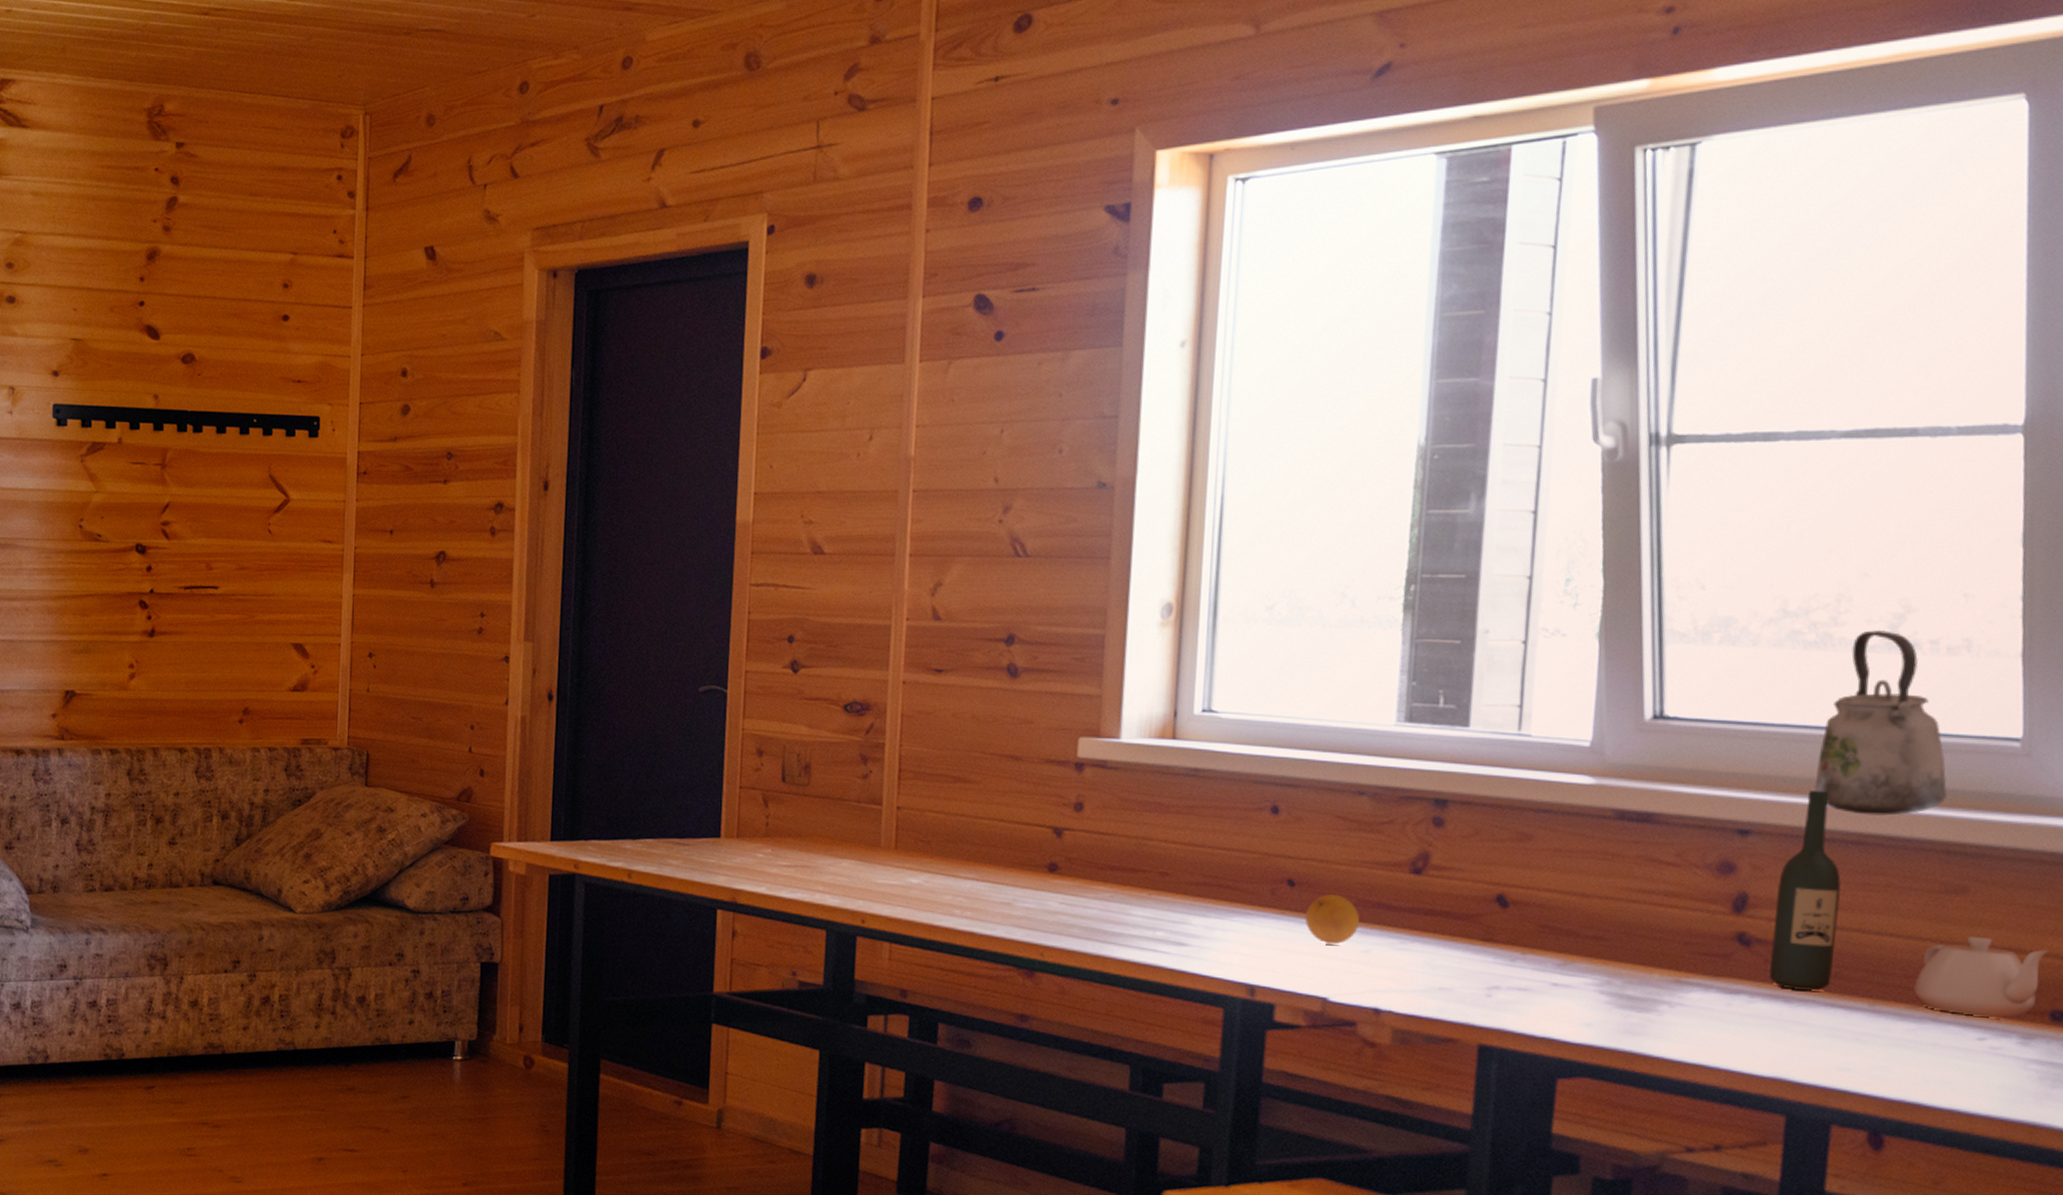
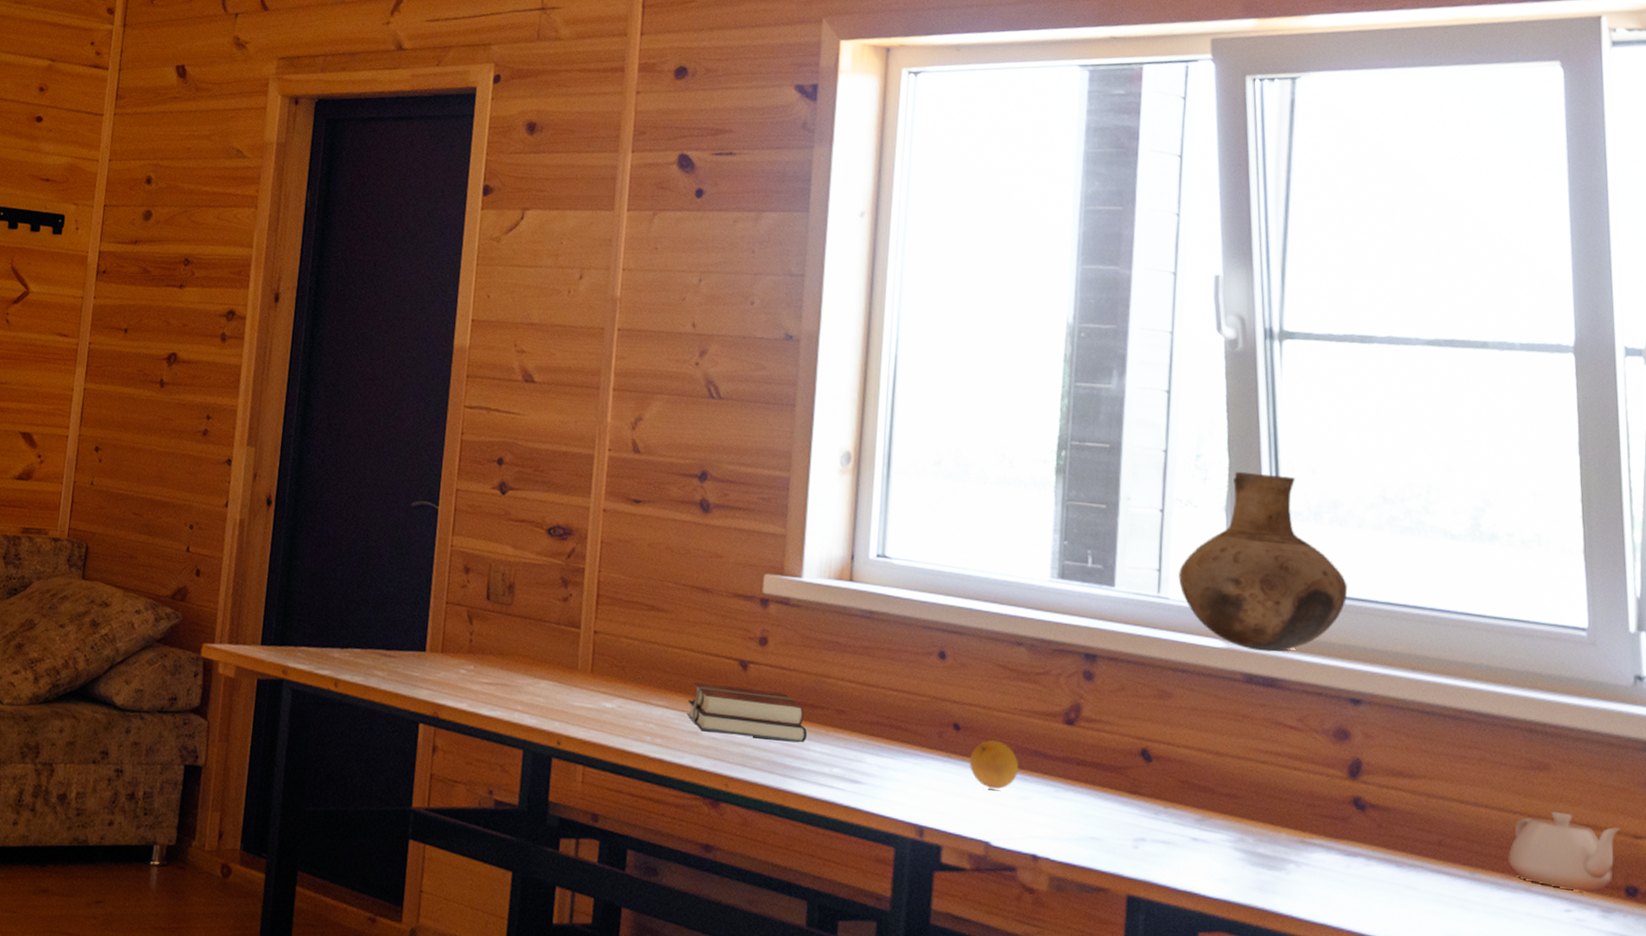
books: none [997,852,1128,908] -> present [686,681,808,743]
vase: none [1542,593,1738,785] -> present [1178,471,1347,652]
wine bottle: present [1769,791,1841,991] -> none [1383,666,1441,857]
kettle: present [1814,629,1947,816] -> none [1414,520,1527,694]

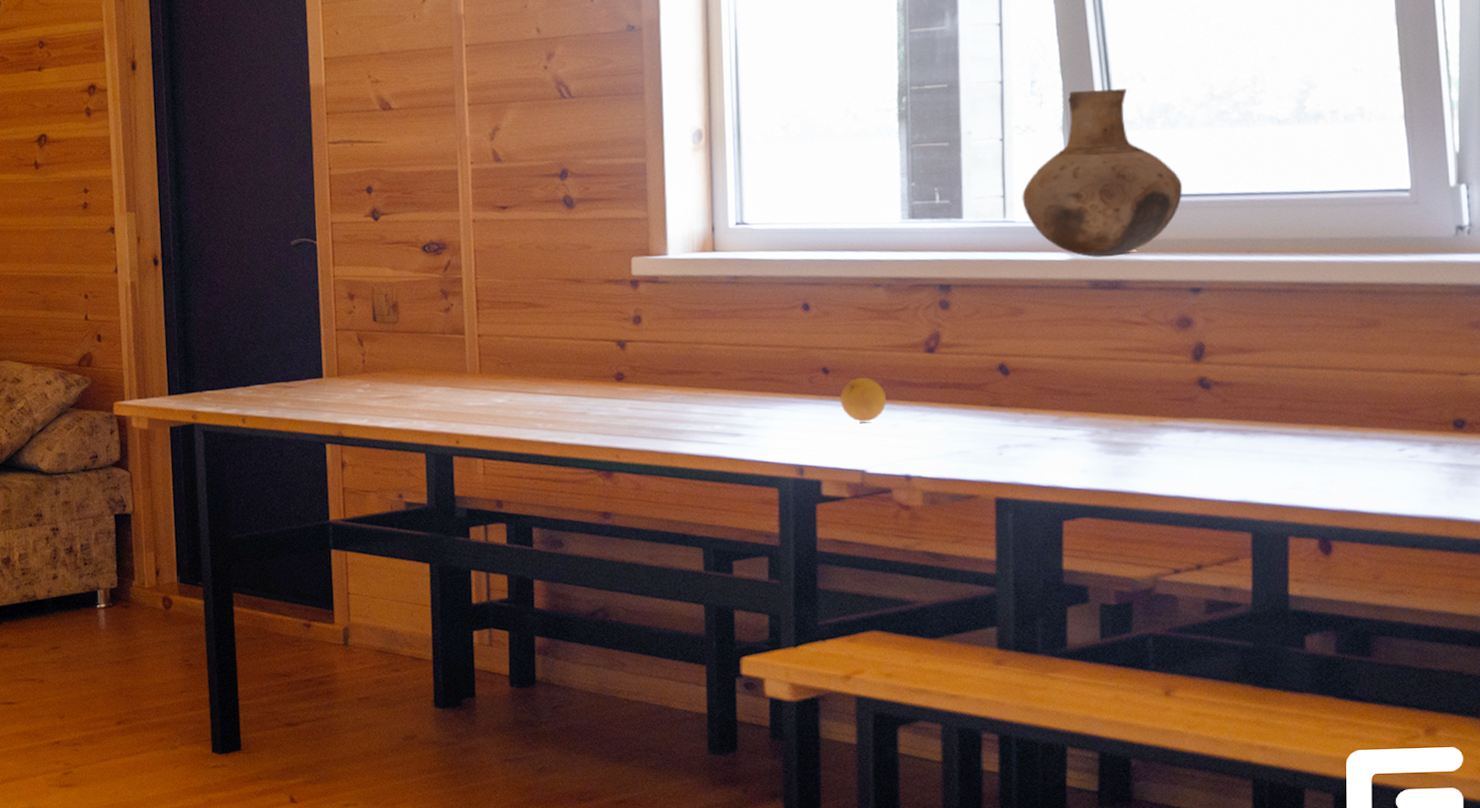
books: present [686,681,808,743] -> none [572,364,688,410]
teapot: present [1508,811,1620,892] -> none [1344,361,1447,431]

